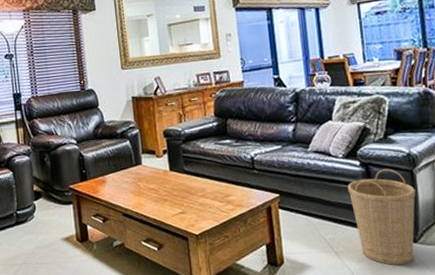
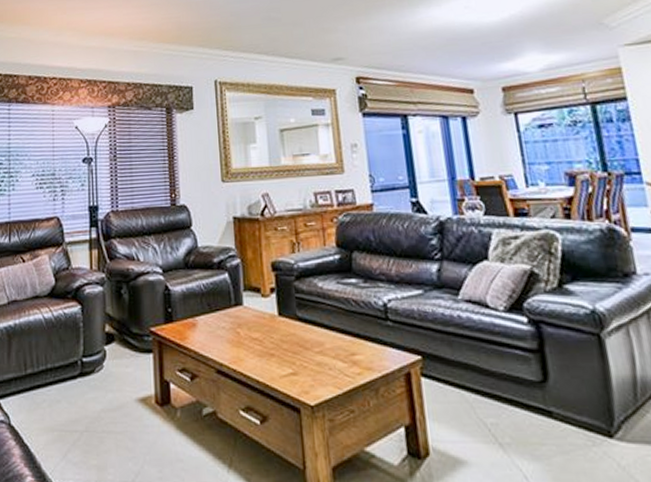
basket: present [347,168,416,265] -> none [512,330,611,469]

